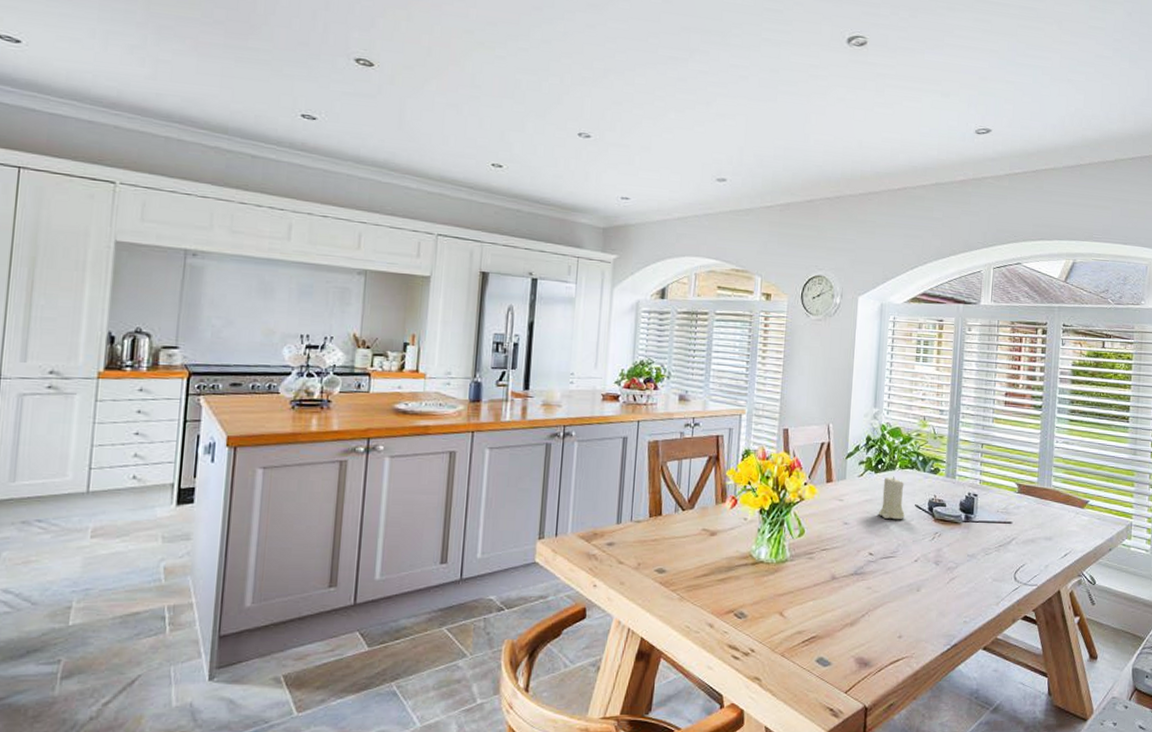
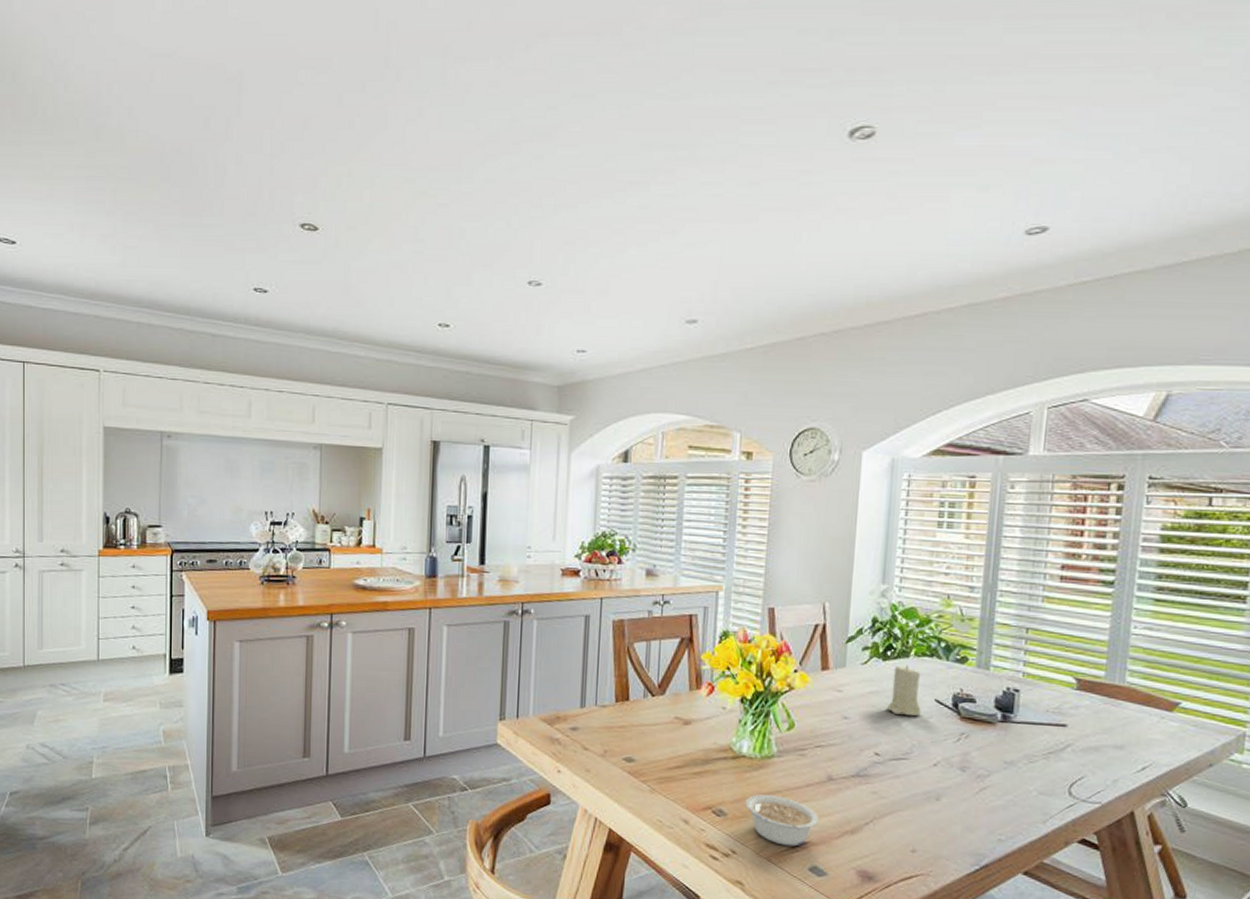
legume: none [763,596,824,641] -> present [745,794,819,847]

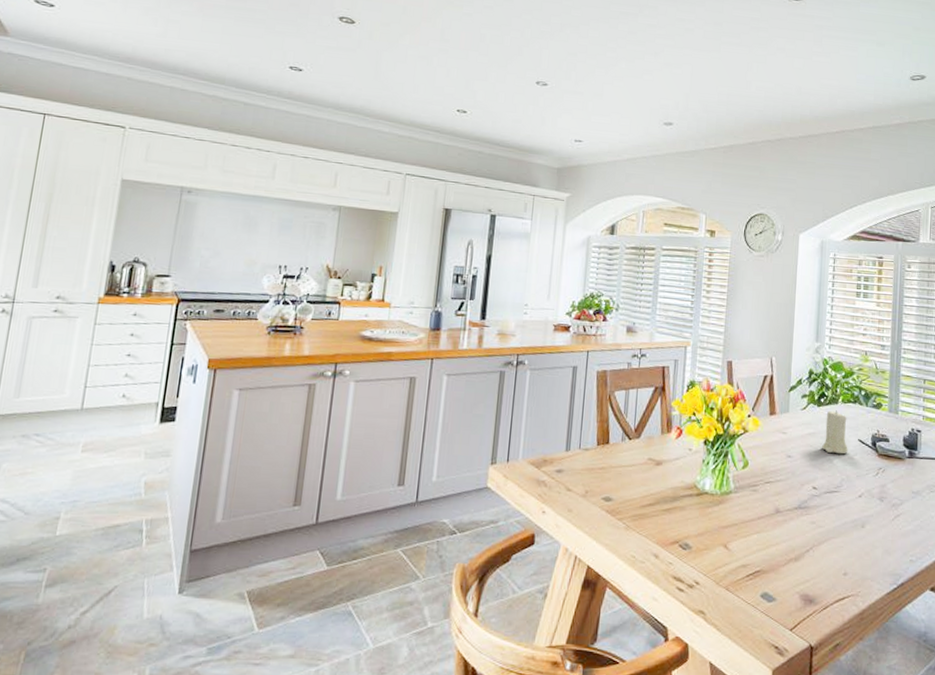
legume: present [745,794,819,847] -> none [707,528,768,575]

